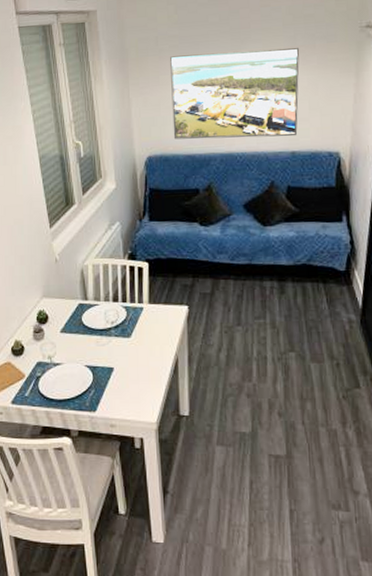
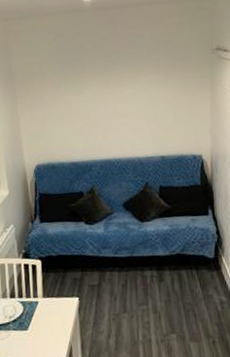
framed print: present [170,47,300,139] -> none [52,67,165,149]

